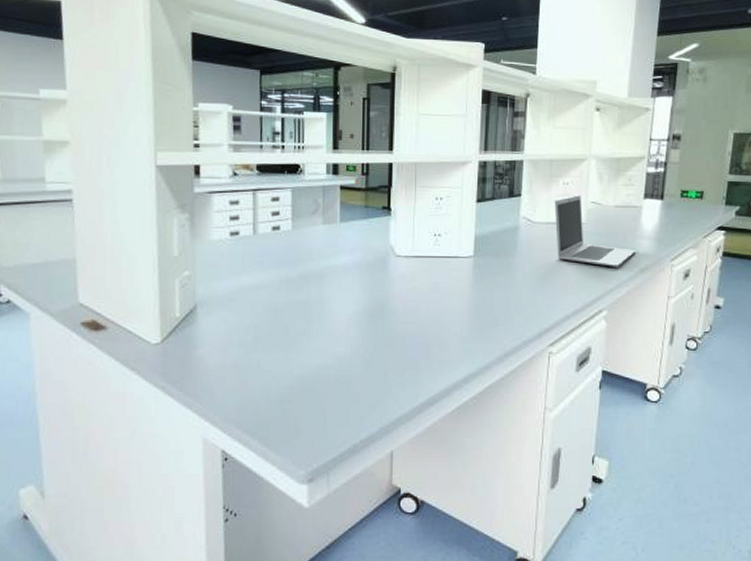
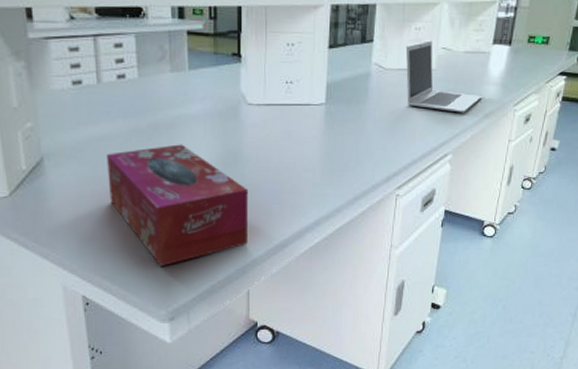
tissue box: none [256,294,395,421] -> present [107,144,249,266]

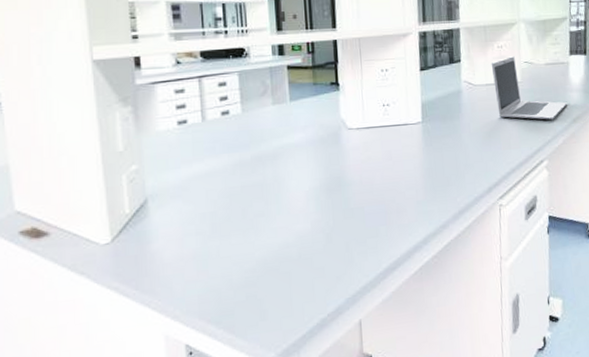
tissue box: present [107,144,249,266] -> none [211,173,356,303]

